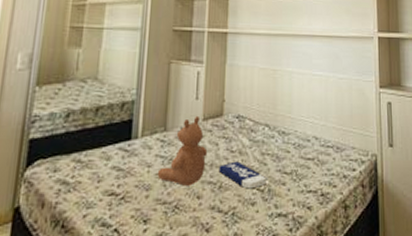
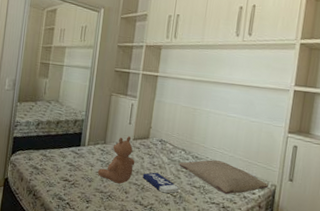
pillow: none [263,132,368,177] -> present [179,159,268,195]

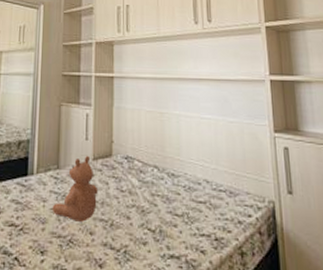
book: present [142,172,179,194] -> none [109,201,157,229]
pillow: present [179,159,268,195] -> none [153,175,265,221]

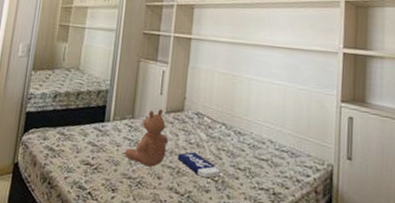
book: none [109,201,157,229] -> present [177,152,221,178]

